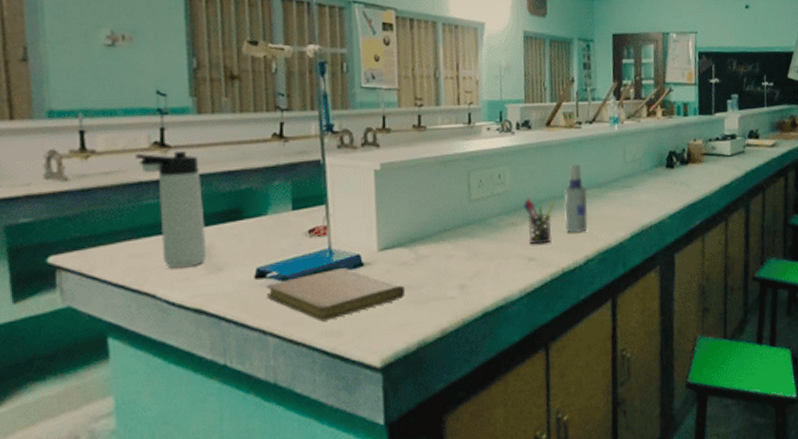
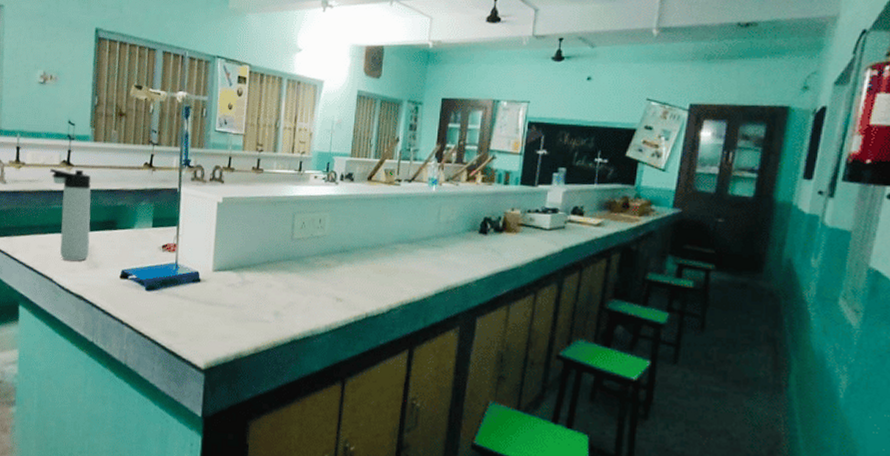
notebook: present [265,268,406,322] -> none [127,280,231,322]
pen holder: present [523,198,556,245] -> none [338,244,368,288]
spray bottle: present [563,164,588,233] -> none [373,218,398,283]

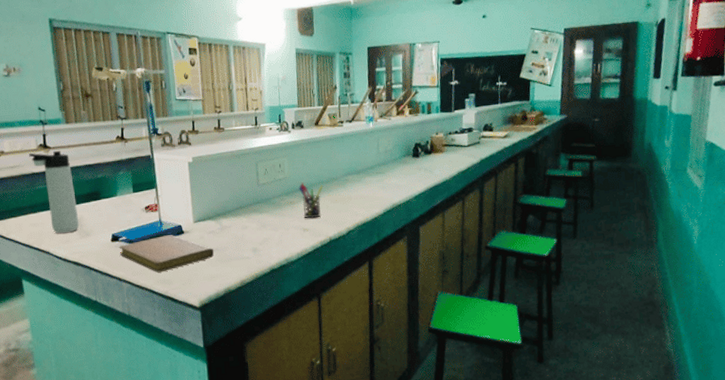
notebook: none [127,280,231,322] -> present [119,235,215,273]
pen holder: none [338,244,368,288] -> present [299,182,324,219]

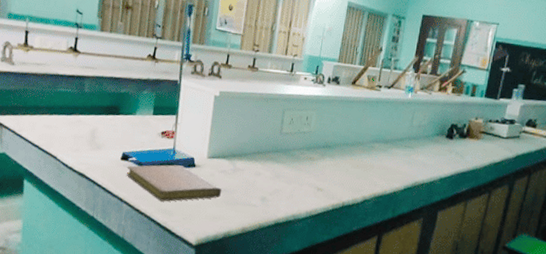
thermos bottle: present [29,150,80,234] -> none [57,53,97,142]
pen holder: present [299,182,324,219] -> none [320,140,348,180]

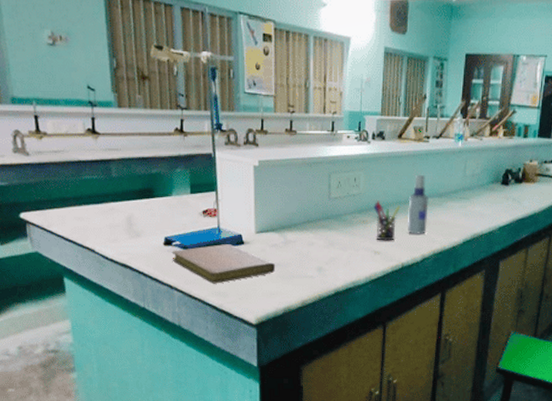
pen holder: none [320,140,348,180] -> present [374,200,401,241]
spray bottle: none [351,119,375,177] -> present [407,174,429,234]

